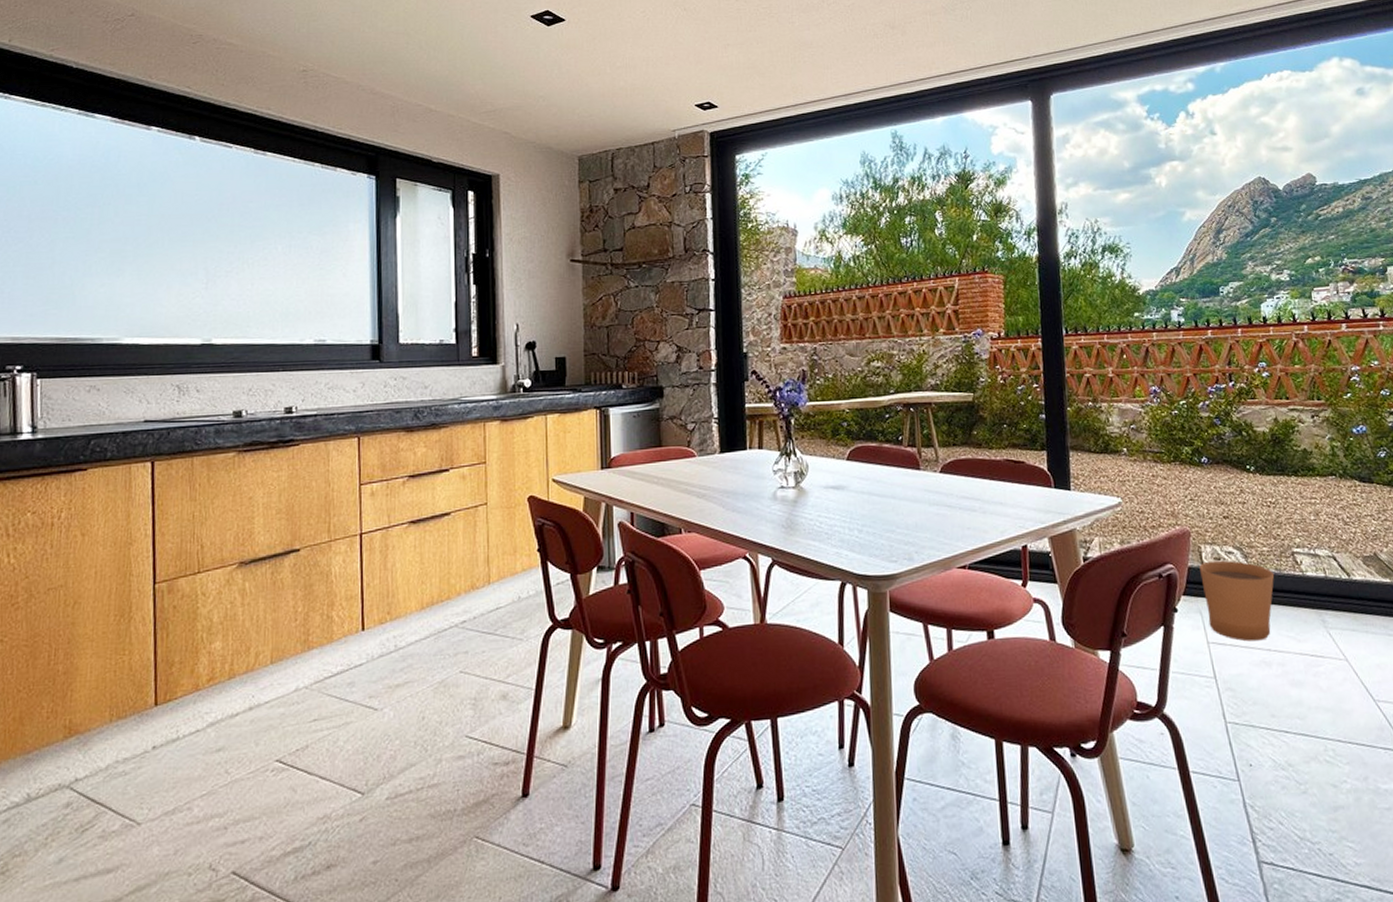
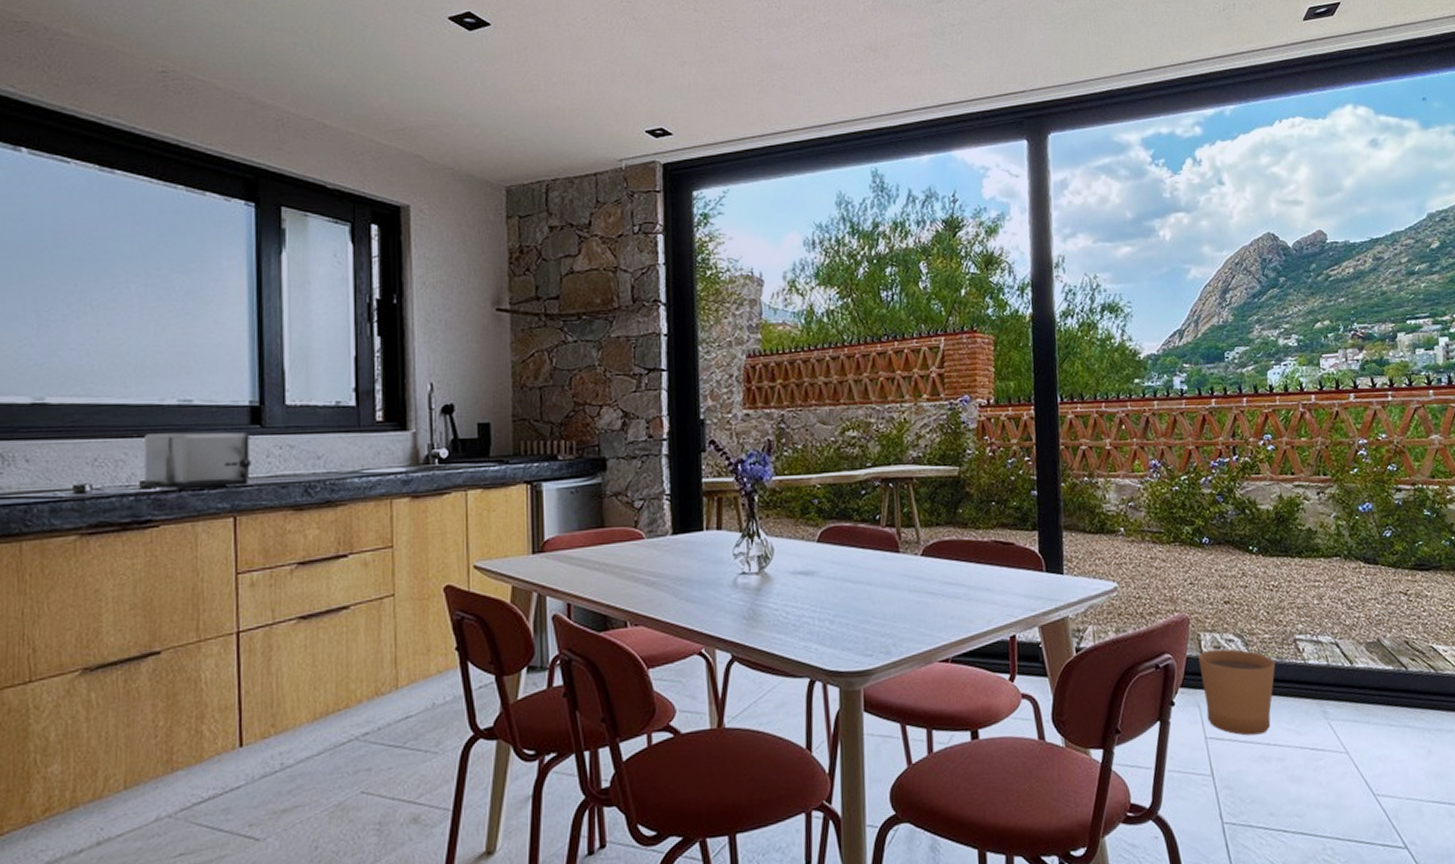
toaster: none [287,366,372,415] -> present [143,432,251,490]

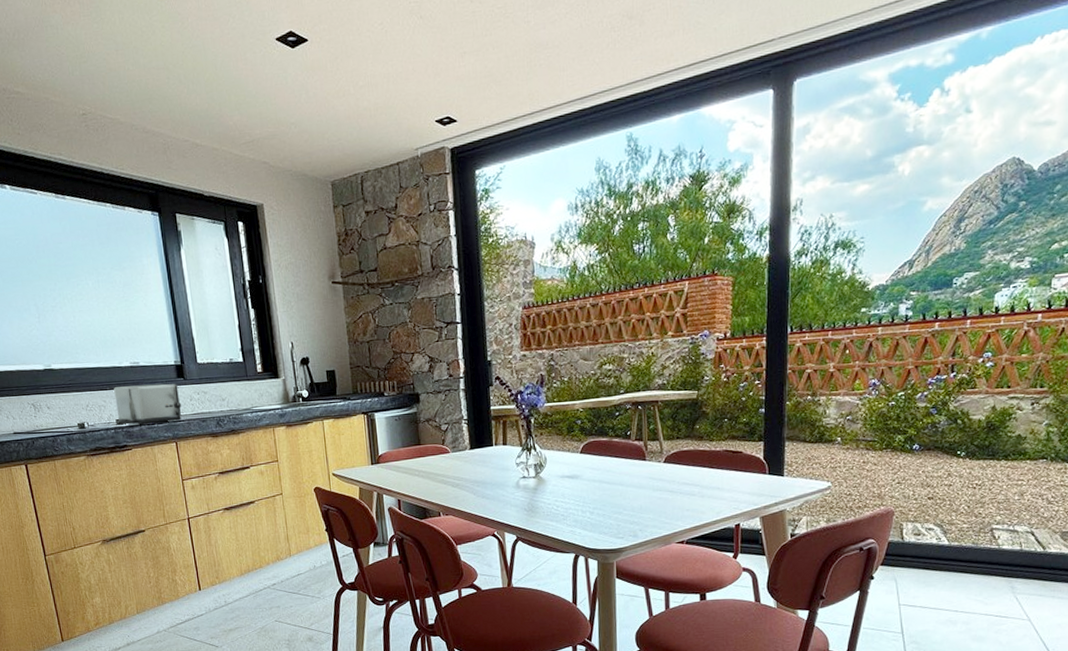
planter: present [1198,648,1276,736] -> none [899,535,971,604]

